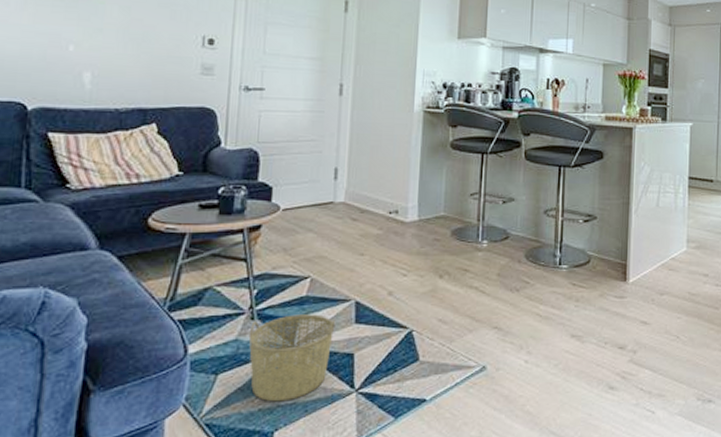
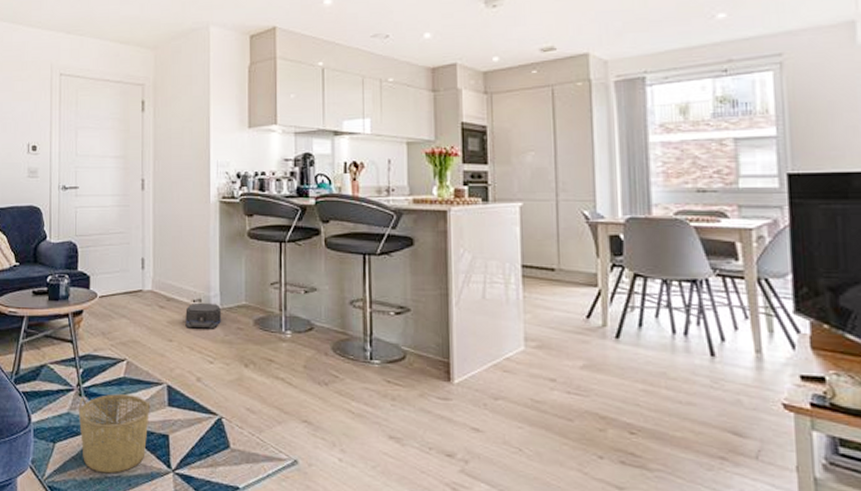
robot vacuum: none [379,214,419,241] -> present [185,302,222,329]

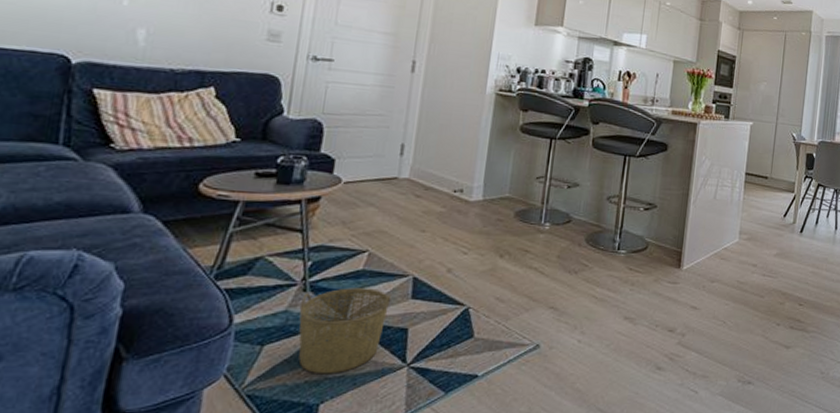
robot vacuum: present [185,302,222,329] -> none [442,193,484,220]

